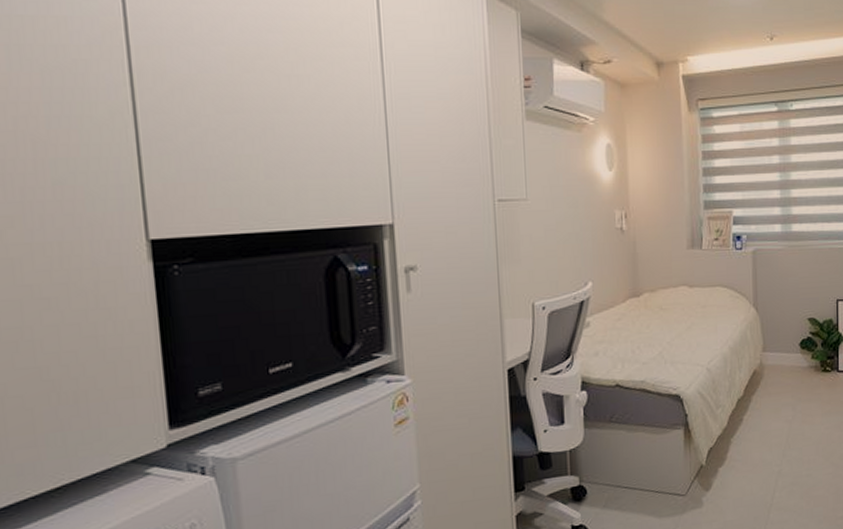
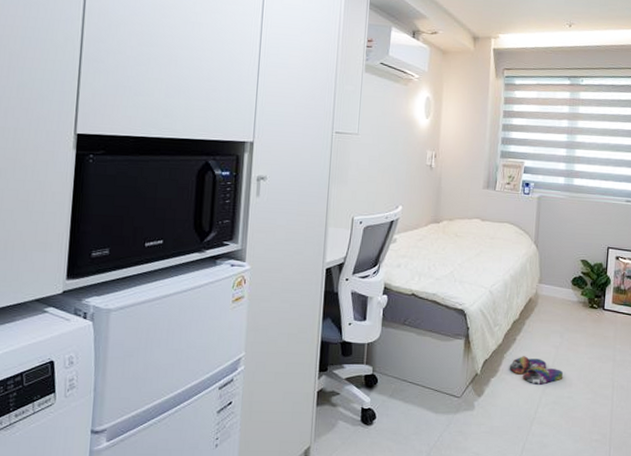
slippers: none [738,437,799,467] -> present [509,356,563,385]

